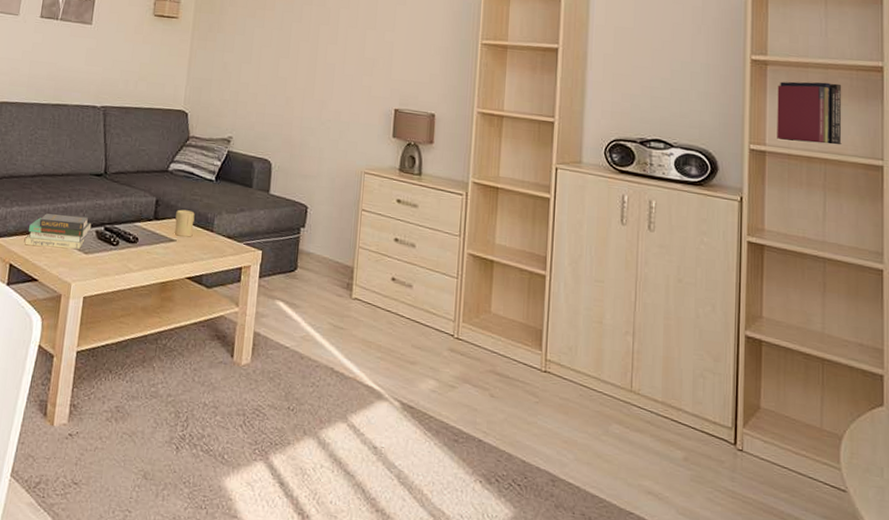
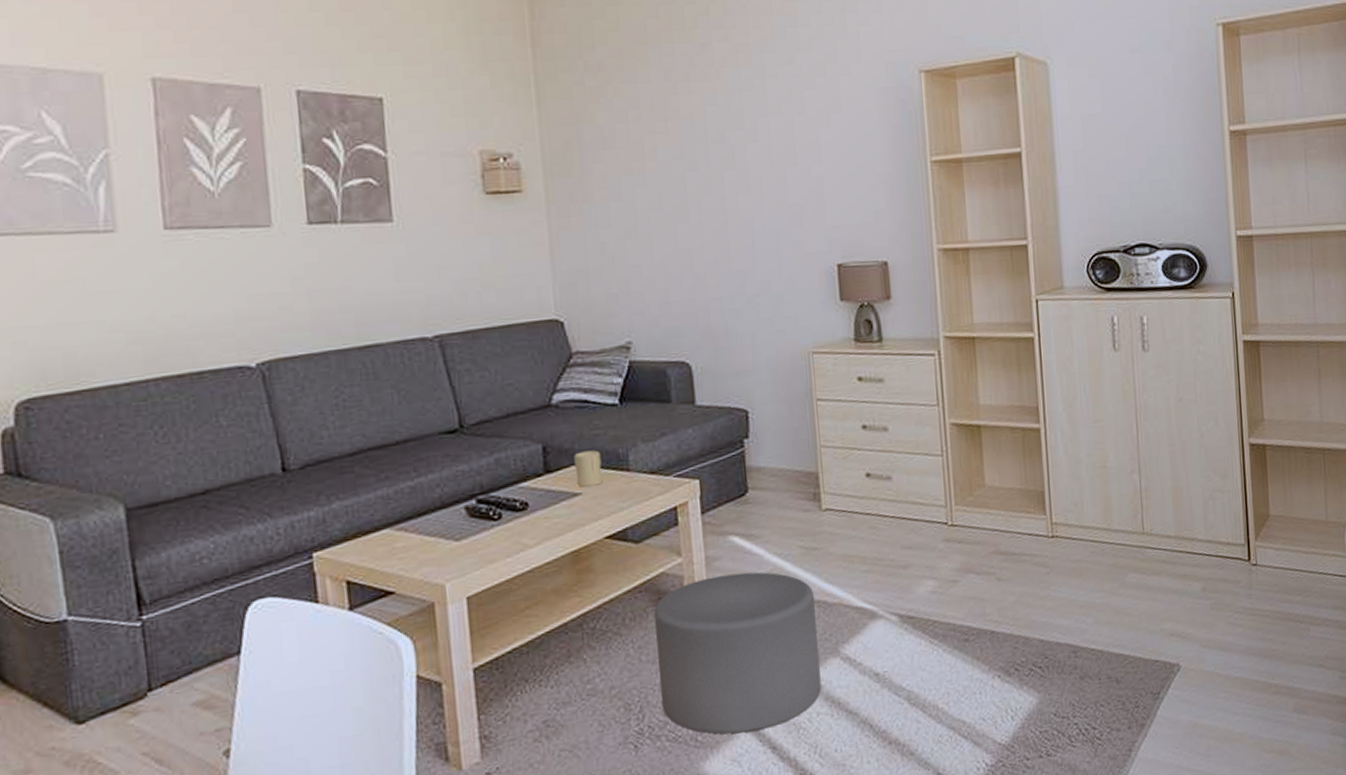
books: present [25,213,92,249] -> none [362,492,458,551]
pouf: none [202,329,334,466] -> present [654,572,822,735]
books: present [777,81,842,145] -> none [1258,144,1324,219]

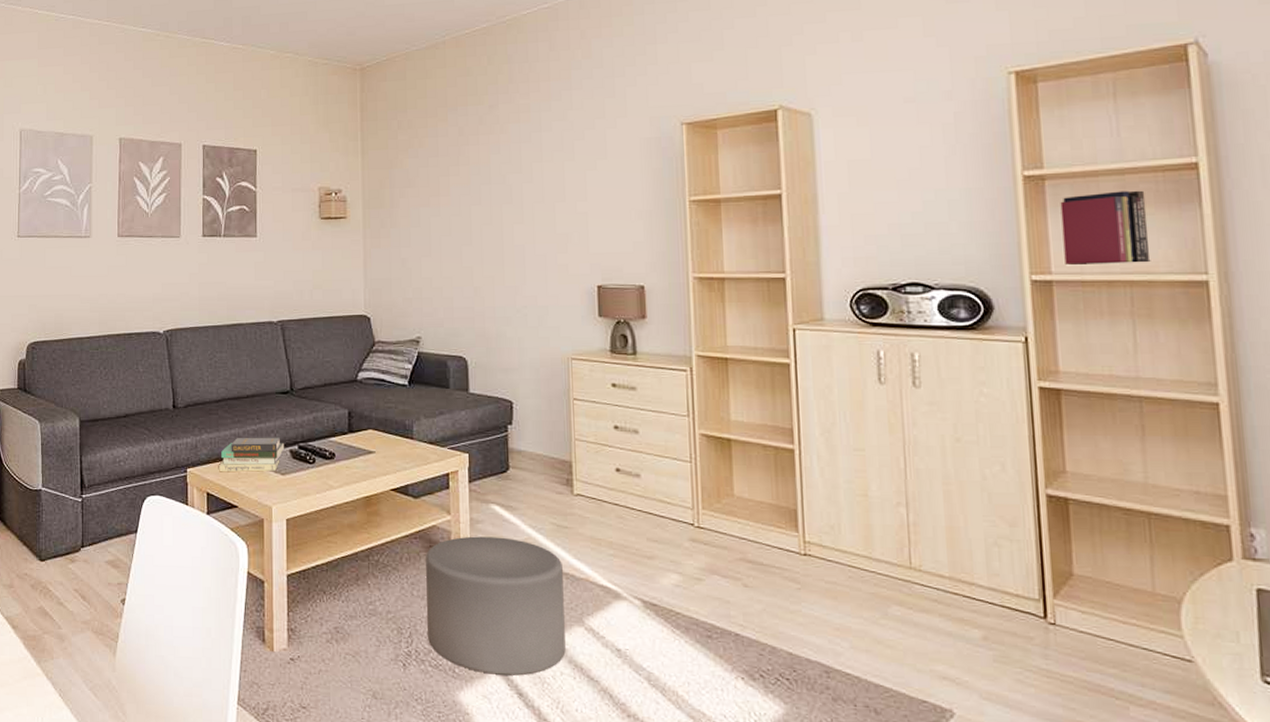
books: none [362,492,458,551] -> present [219,437,285,472]
candle: present [574,450,603,488] -> none [371,419,392,448]
books: none [1258,144,1324,219] -> present [1060,190,1149,265]

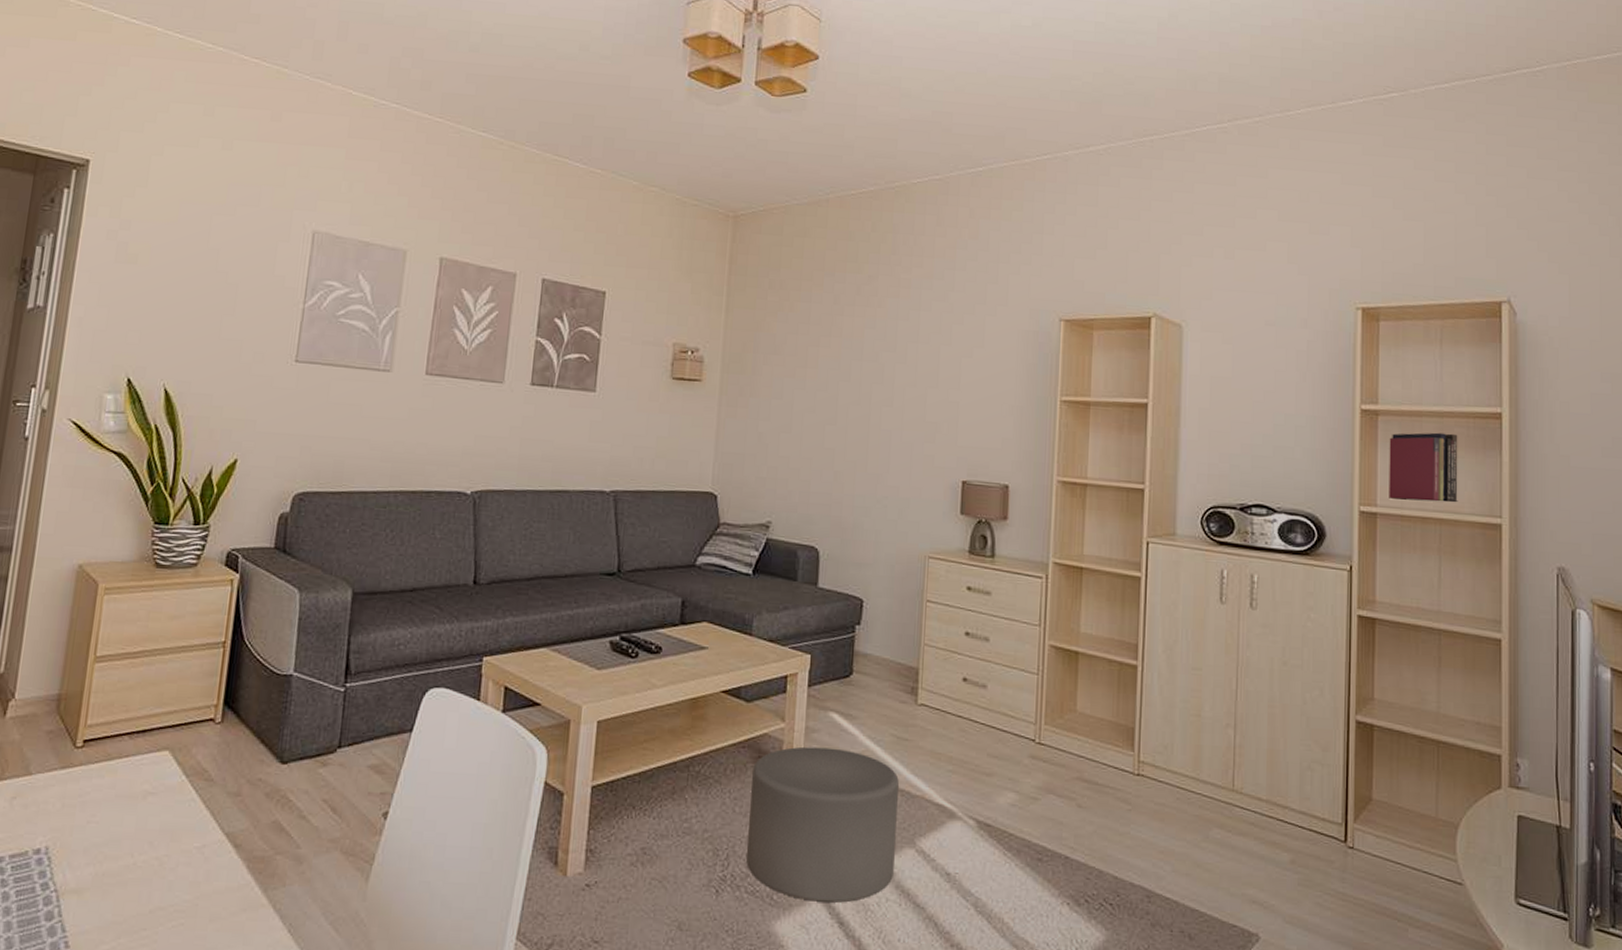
books: present [219,437,285,472] -> none [522,623,605,665]

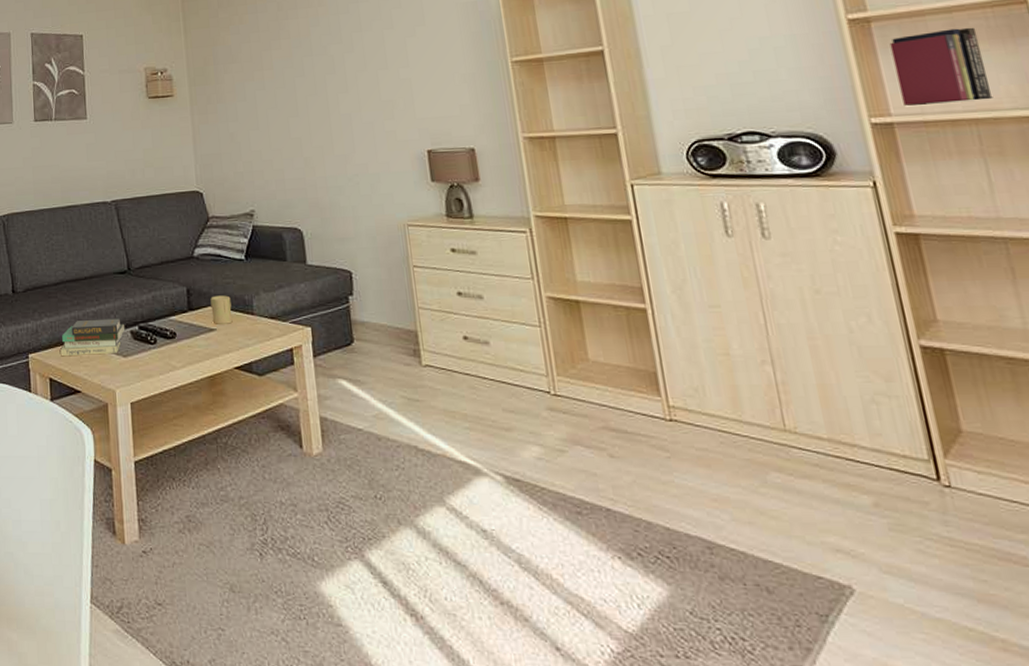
books: none [522,623,605,665] -> present [60,318,126,357]
candle: none [705,611,729,644] -> present [210,295,233,326]
pouf: present [746,746,899,903] -> none [275,413,429,562]

